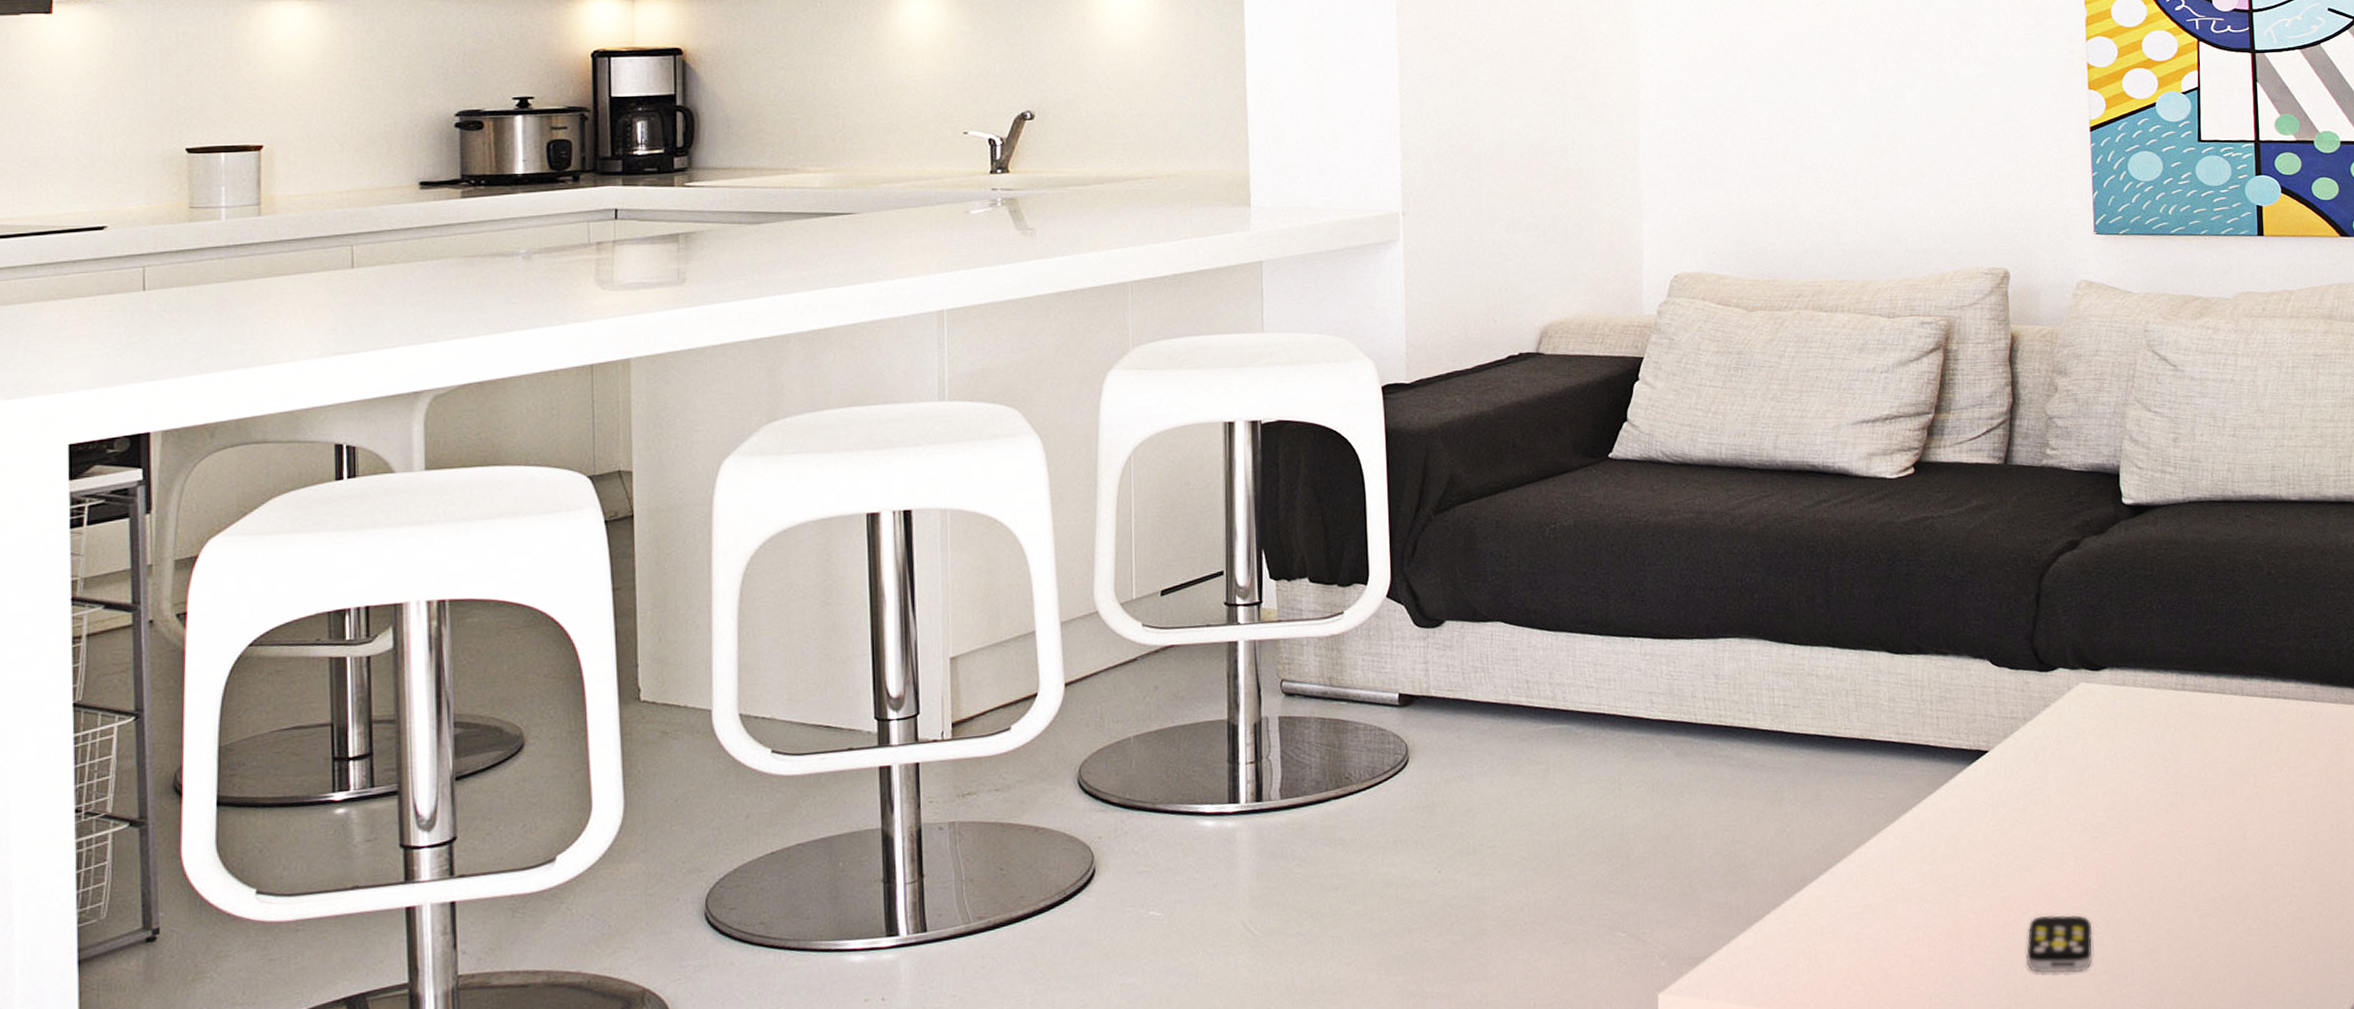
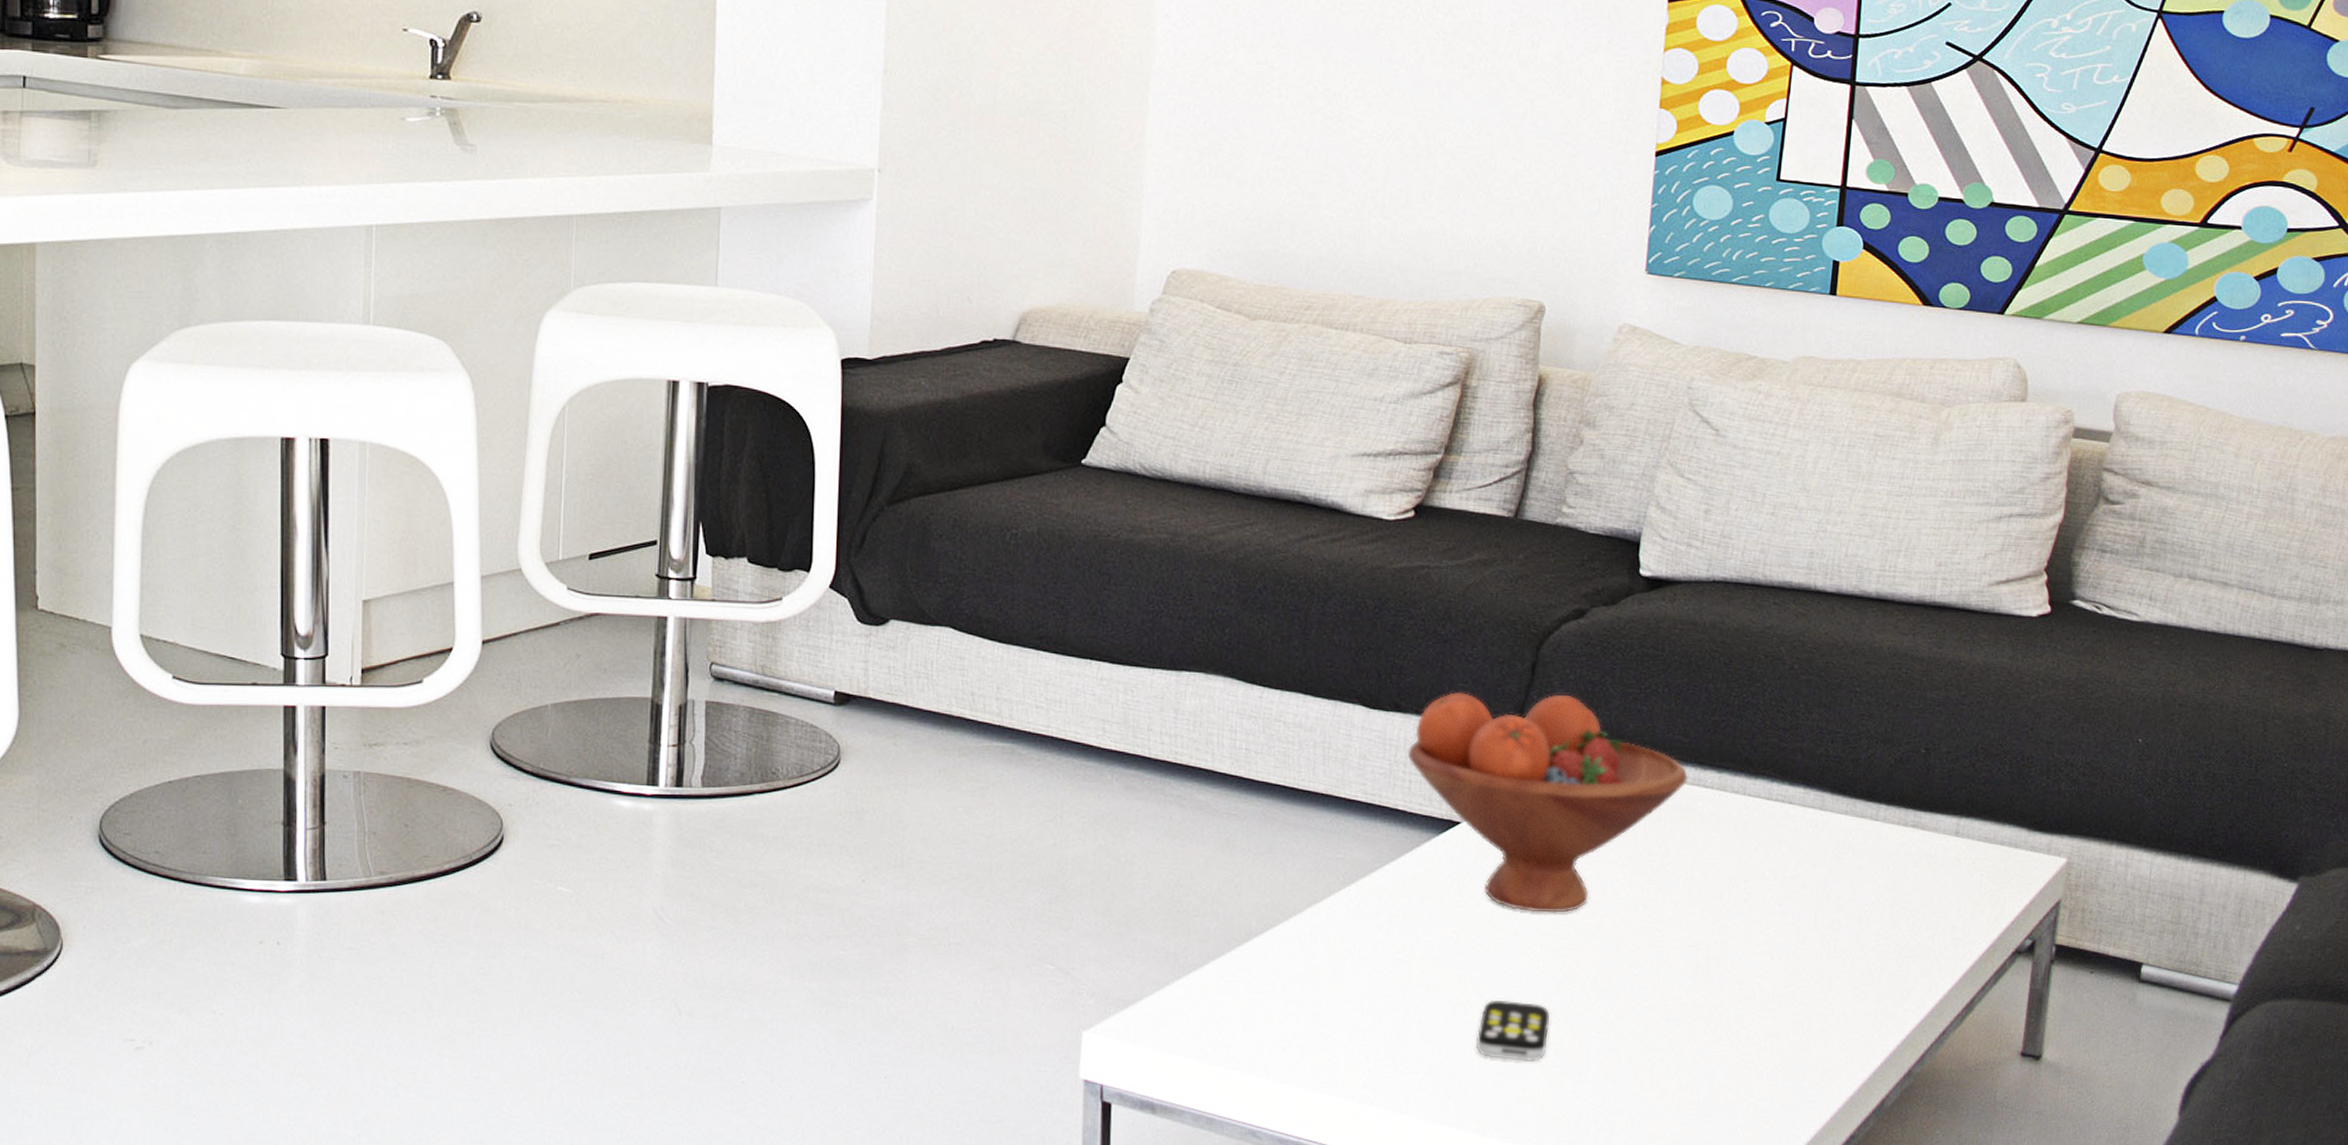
fruit bowl: none [1932,620,2190,829] -> present [1407,692,1688,913]

